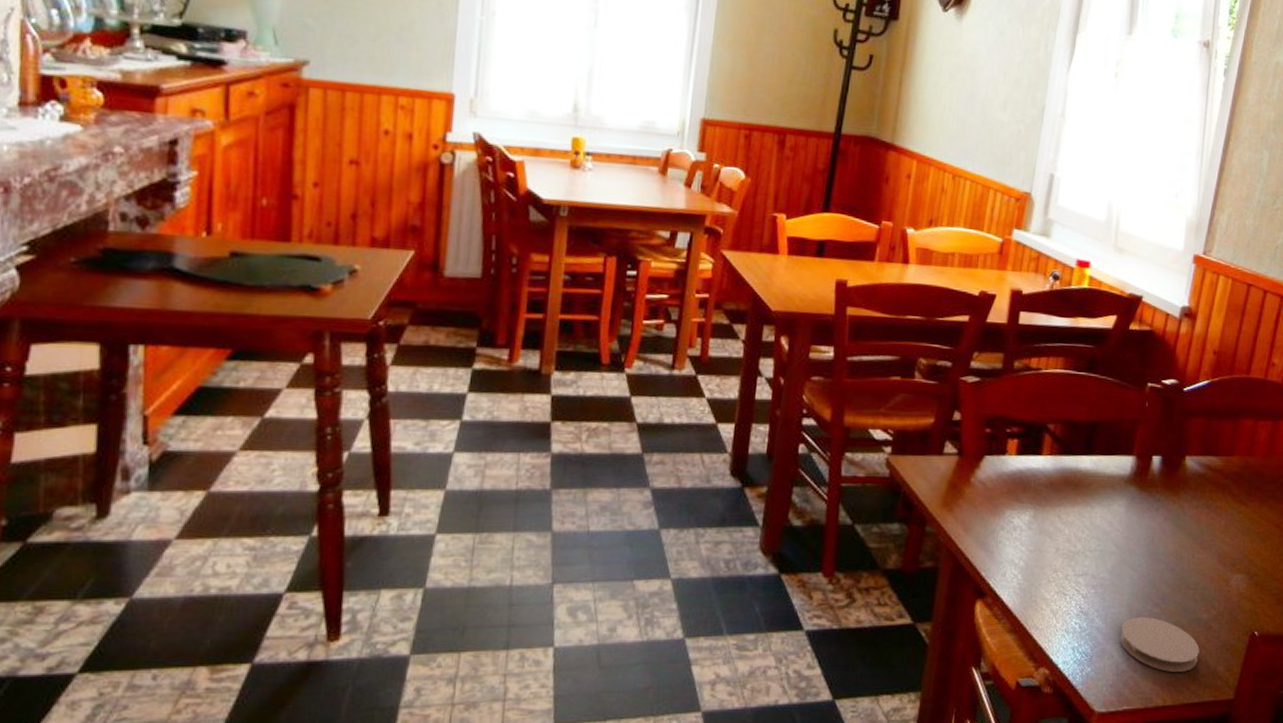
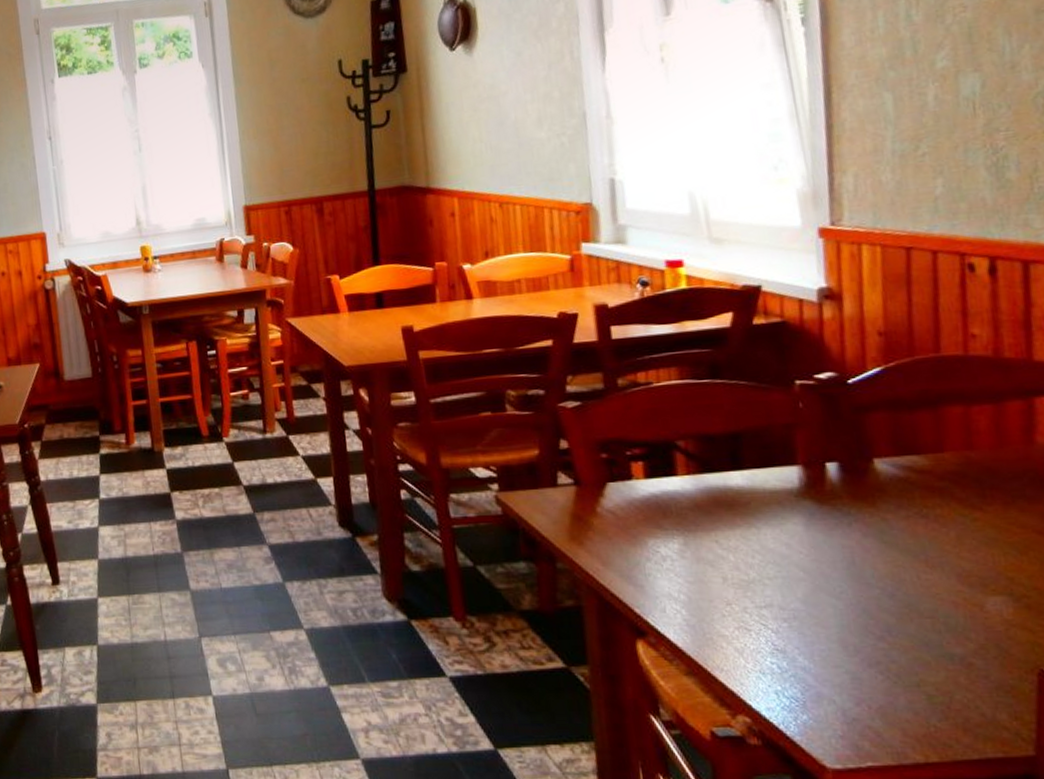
coaster: present [1119,617,1200,672] -> none [837,654,964,720]

